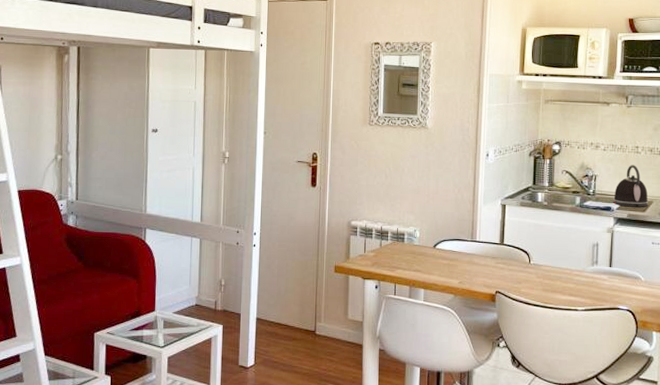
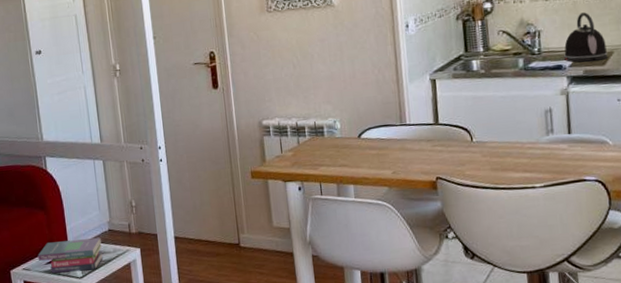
books: none [123,310,187,341] -> present [37,238,103,274]

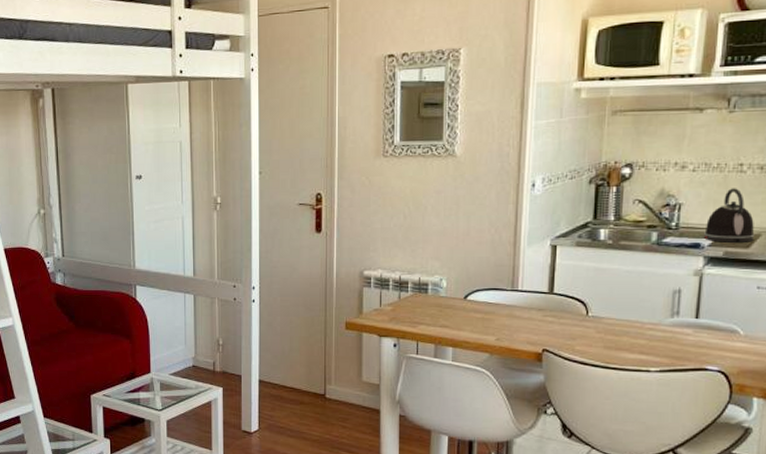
books: present [37,238,103,274] -> none [119,372,184,404]

